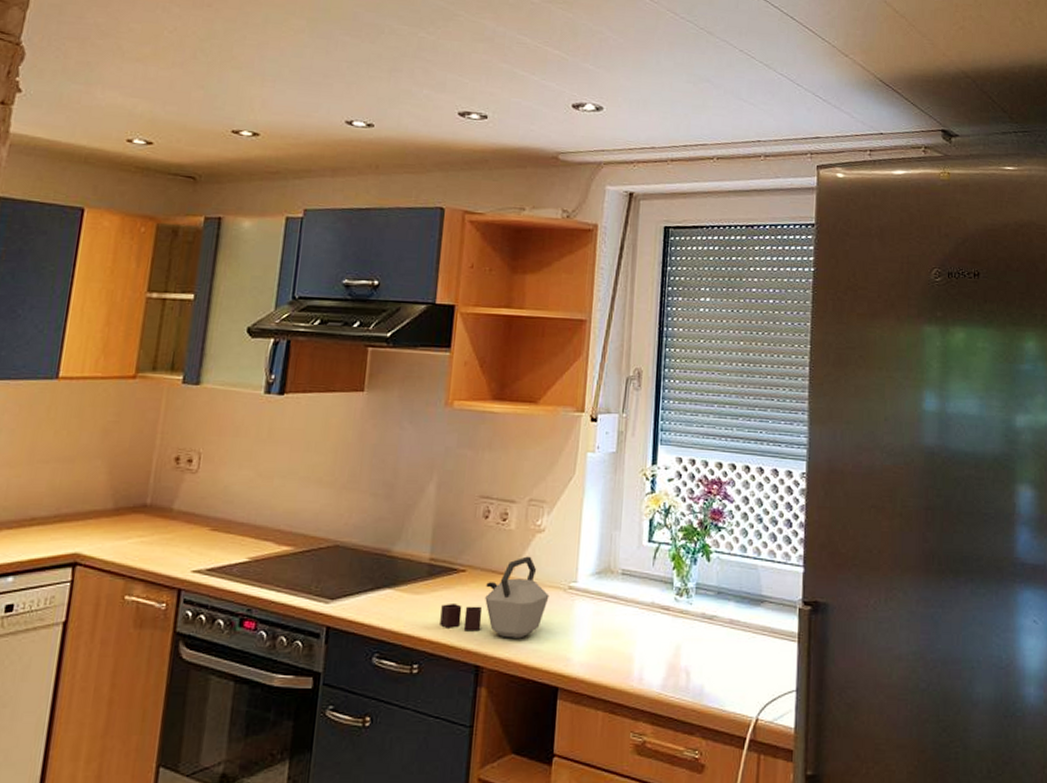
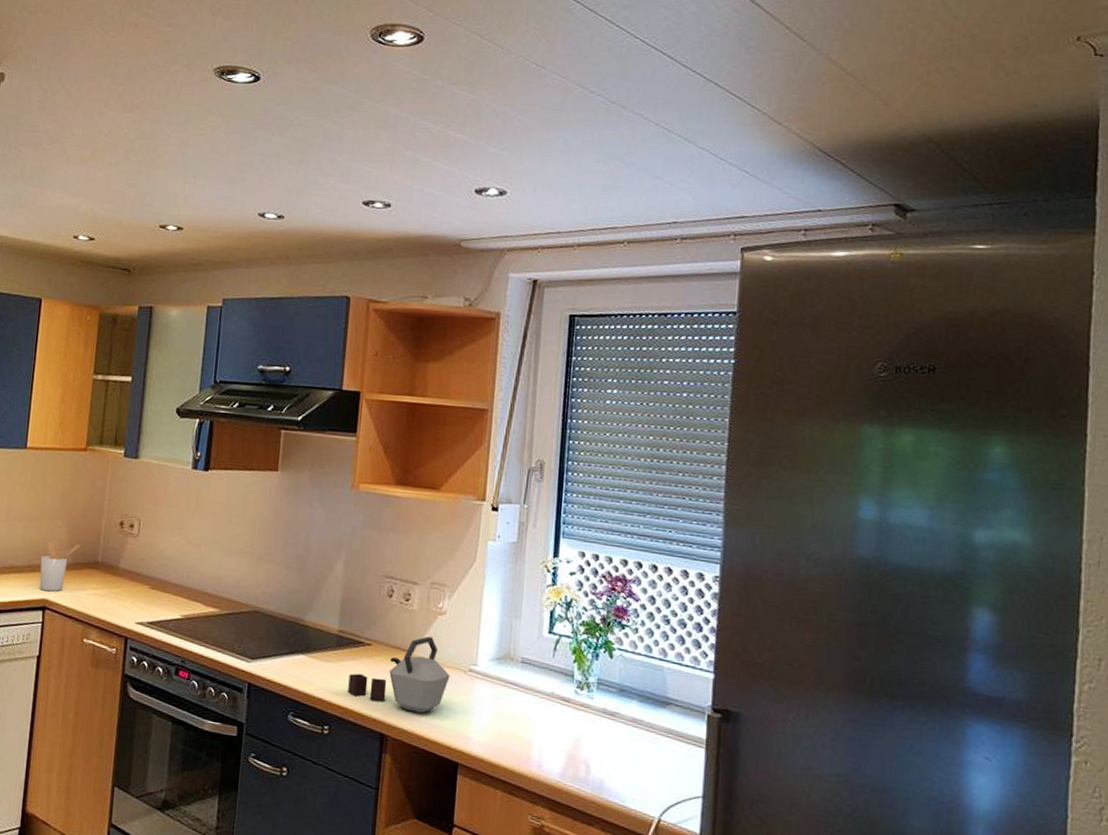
utensil holder: none [69,484,124,544] -> present [39,540,80,592]

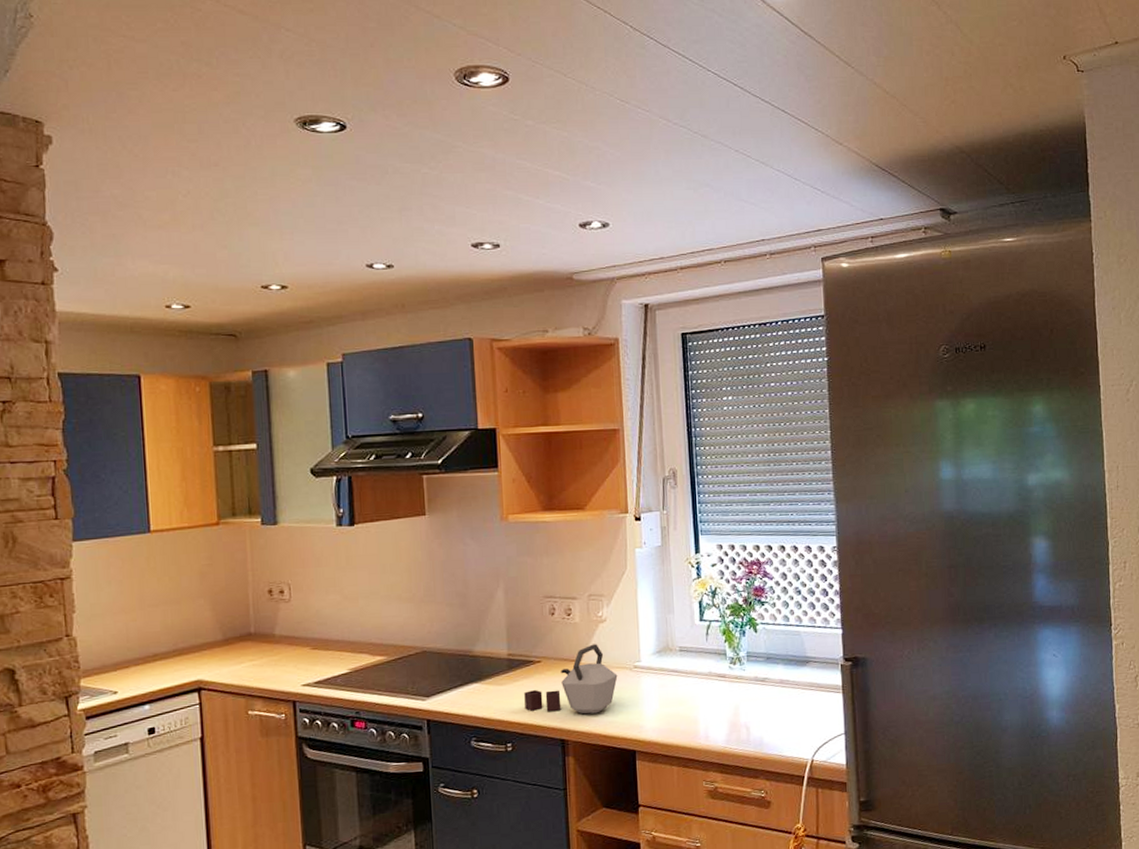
utensil holder: present [39,540,80,592] -> none [186,620,229,672]

